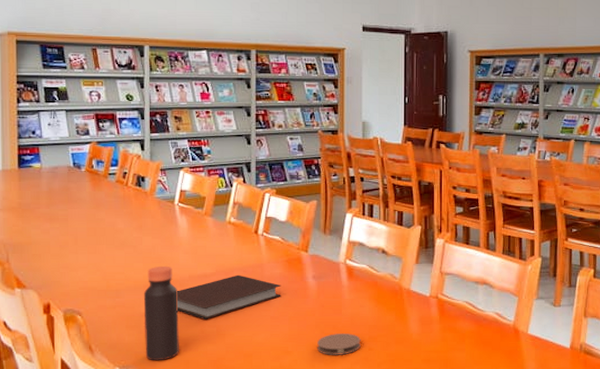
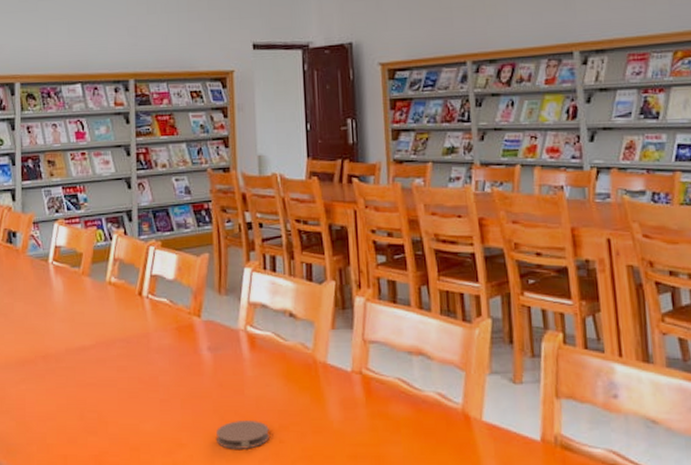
bottle: present [143,265,179,360] -> none [15,337,56,454]
notebook: present [176,274,281,319] -> none [51,346,172,403]

